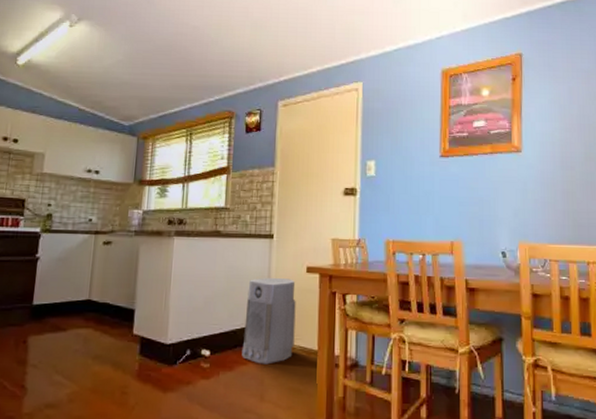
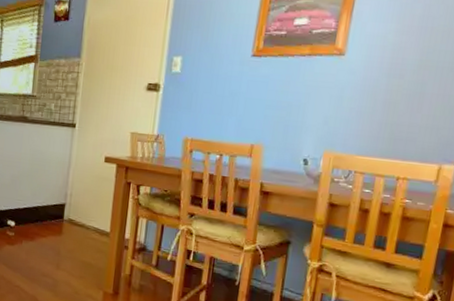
air purifier: present [242,278,296,365] -> none [42,163,94,239]

